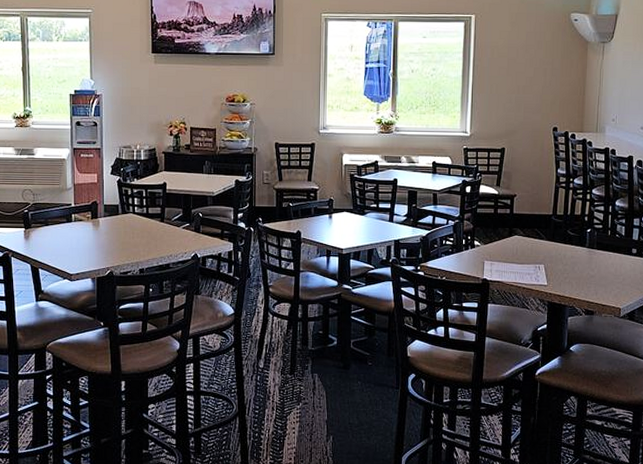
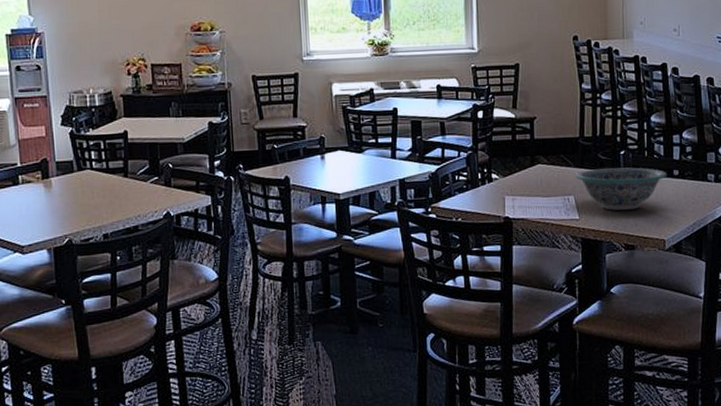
decorative bowl: none [546,243,627,281] -> present [575,167,668,211]

